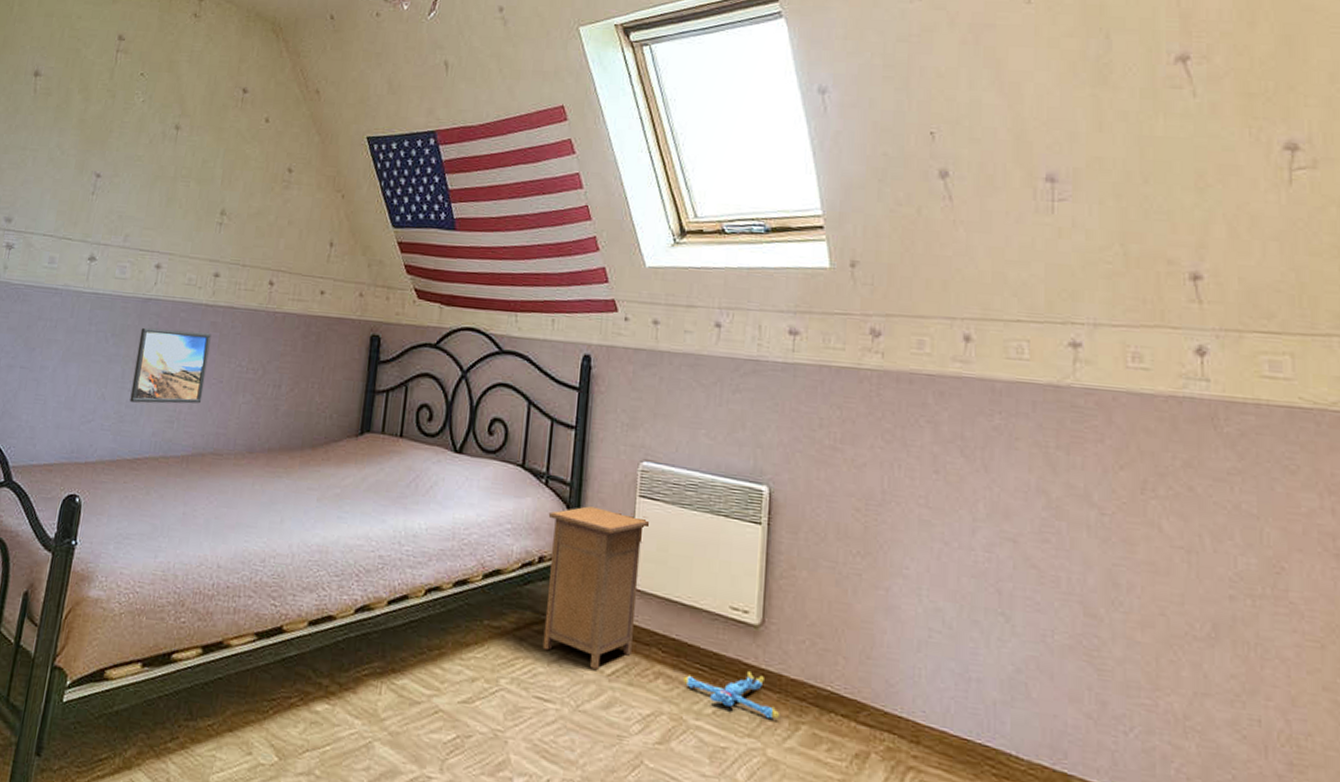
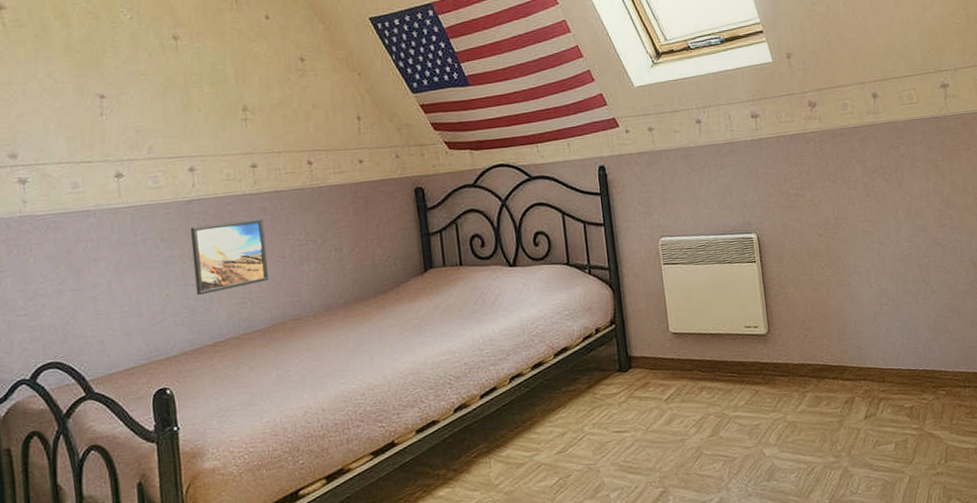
nightstand: present [542,506,649,670] -> none [597,278,679,399]
plush toy: present [682,671,780,720] -> none [719,367,792,396]

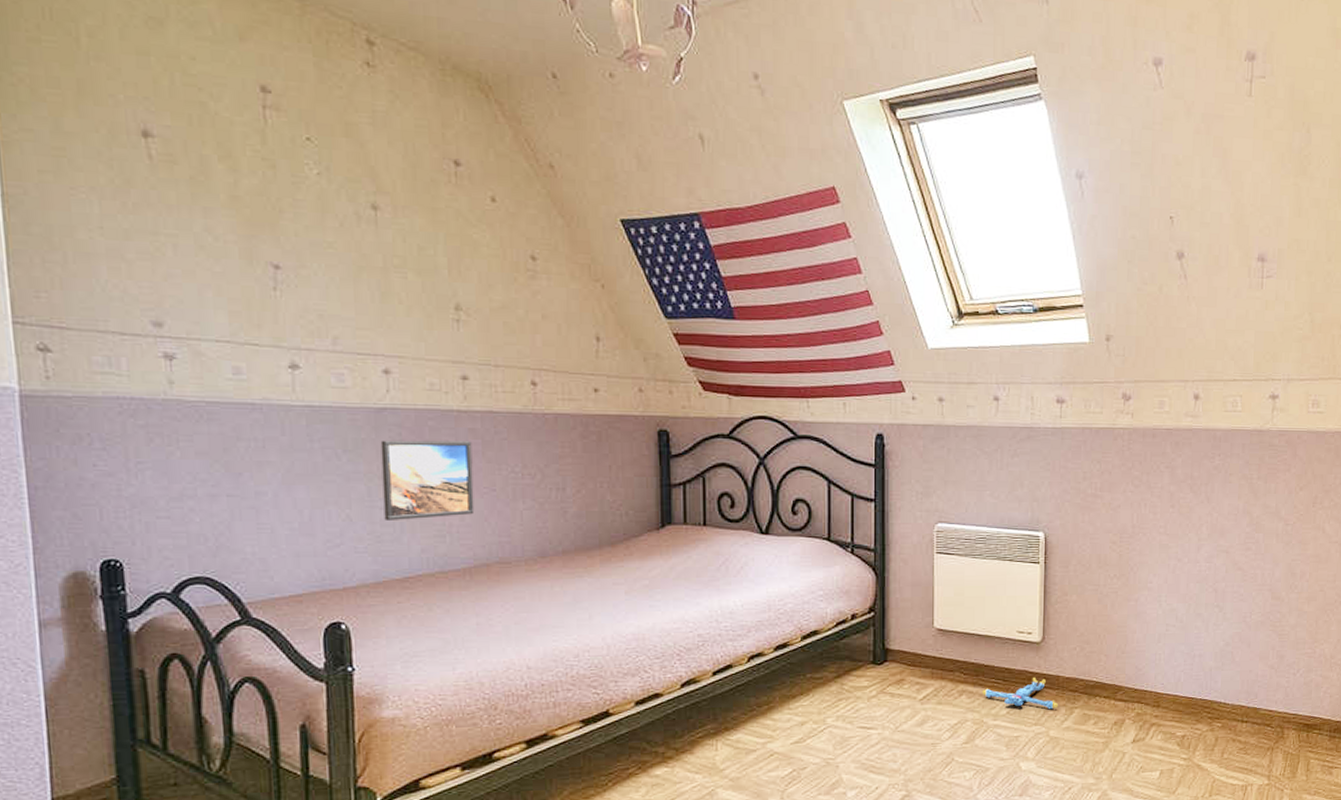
plush toy: none [719,367,792,396] -> present [981,678,1059,710]

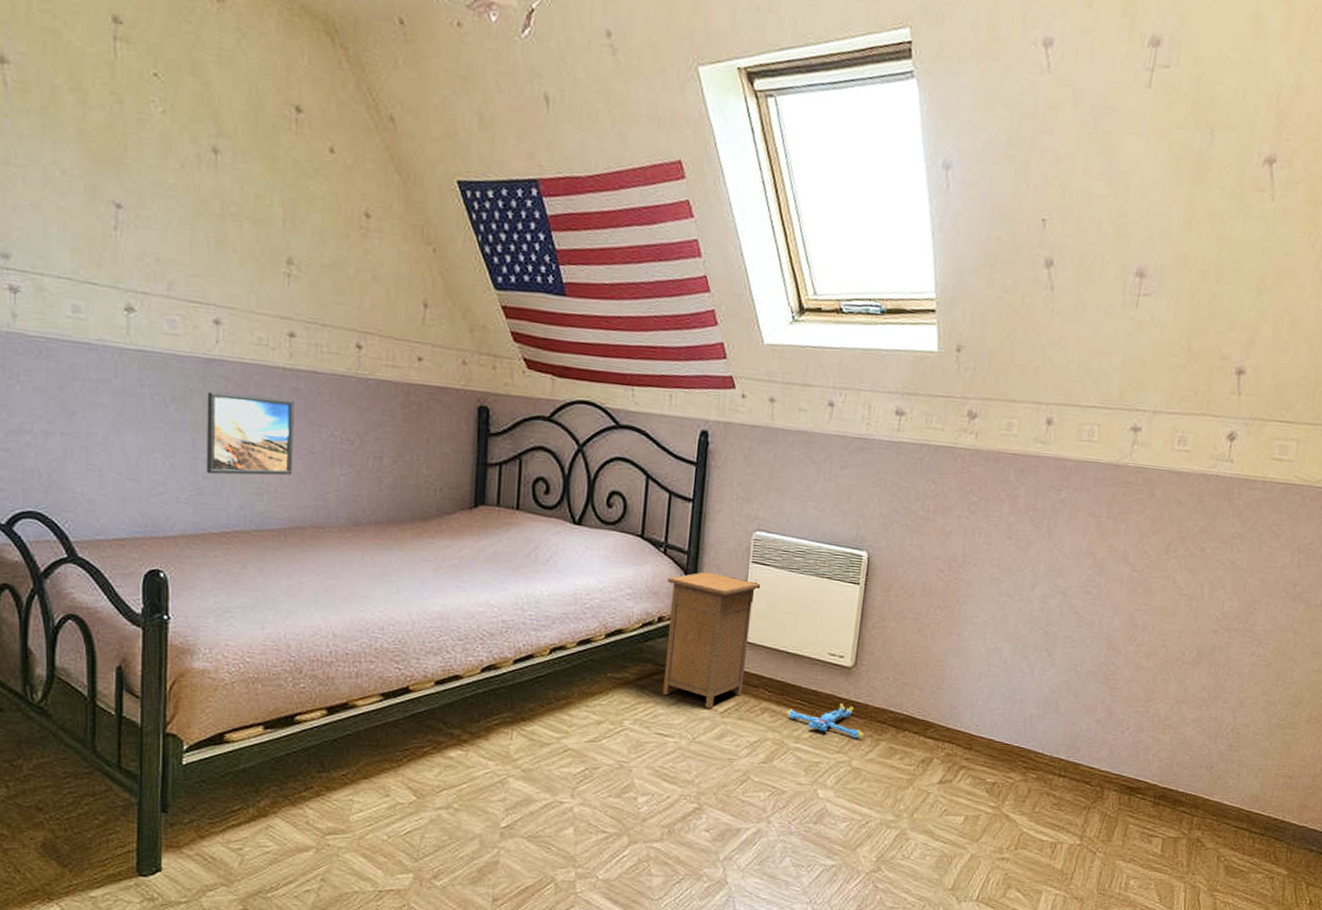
nightstand: none [858,567,946,697] -> present [662,572,760,709]

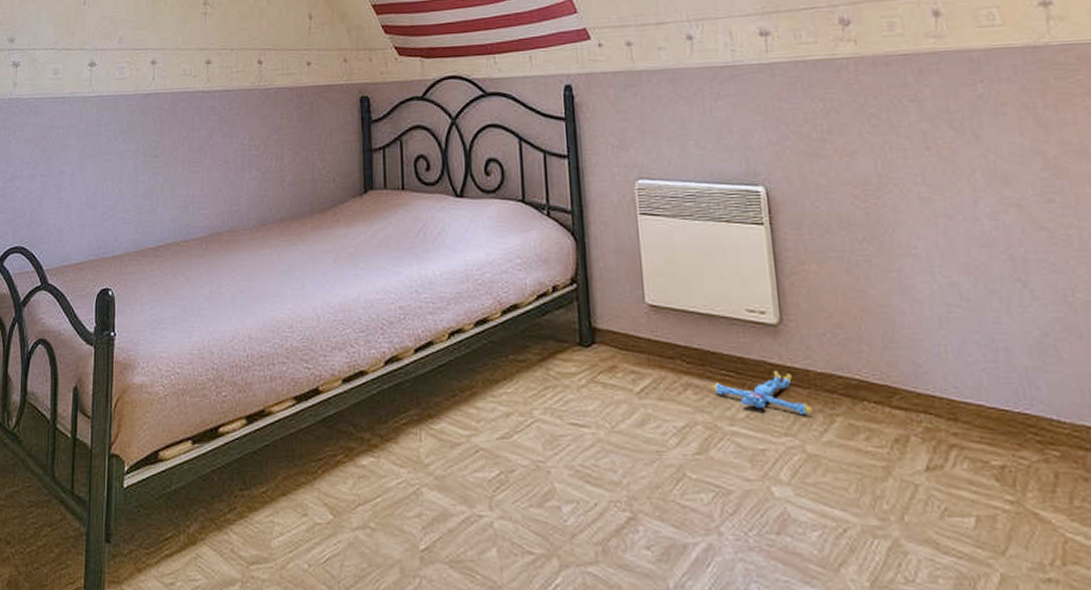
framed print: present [206,392,294,476] -> none [145,118,212,193]
nightstand: present [662,572,760,709] -> none [556,230,657,389]

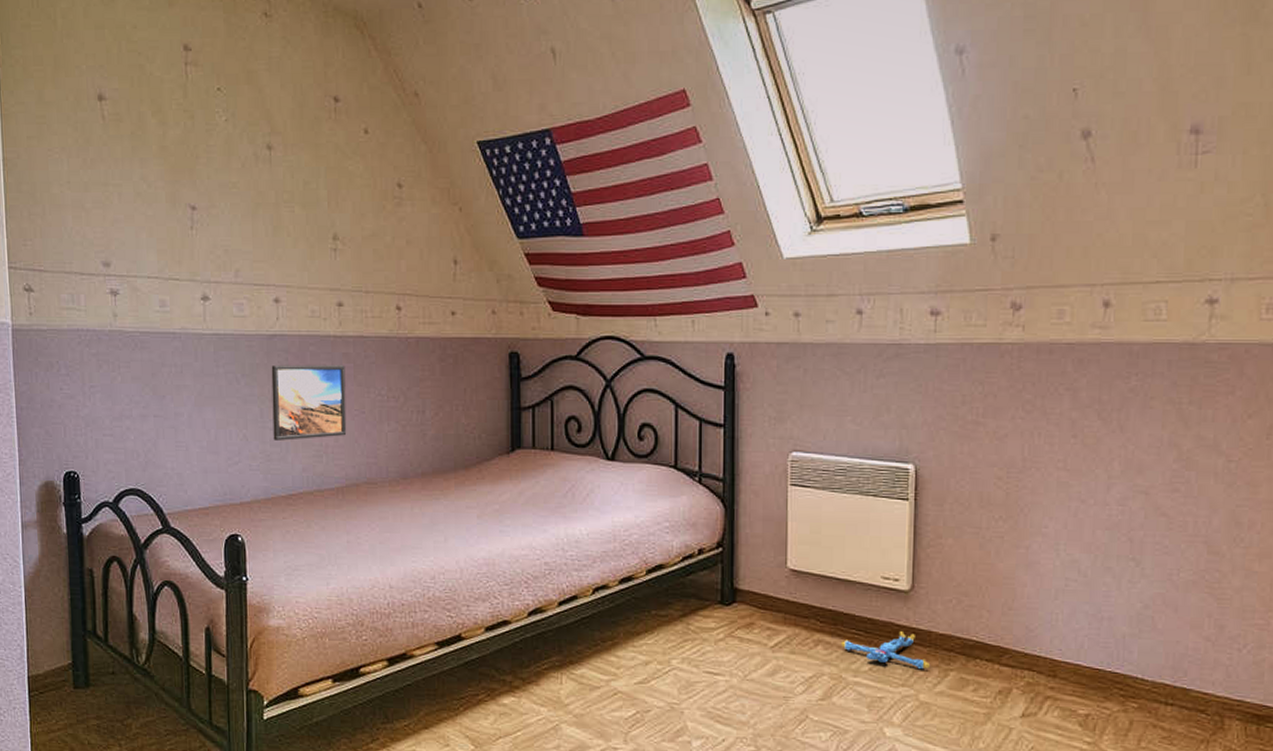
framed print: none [145,118,212,193] -> present [271,365,347,441]

